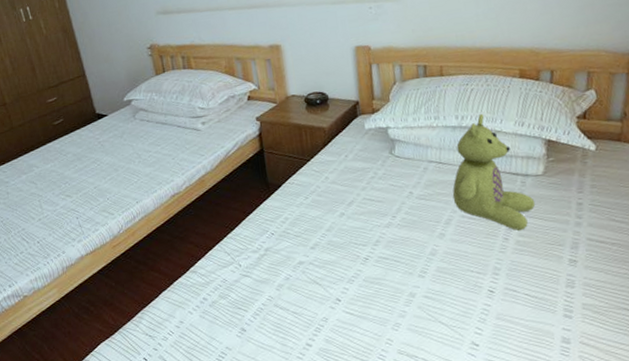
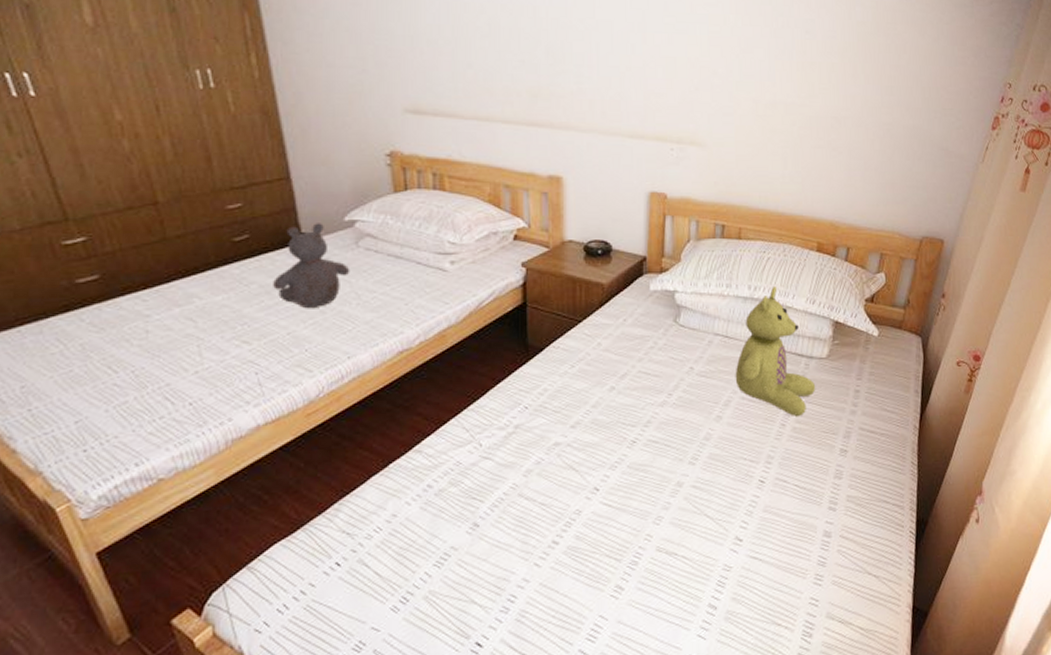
teddy bear: none [82,104,132,169] -> present [273,223,350,309]

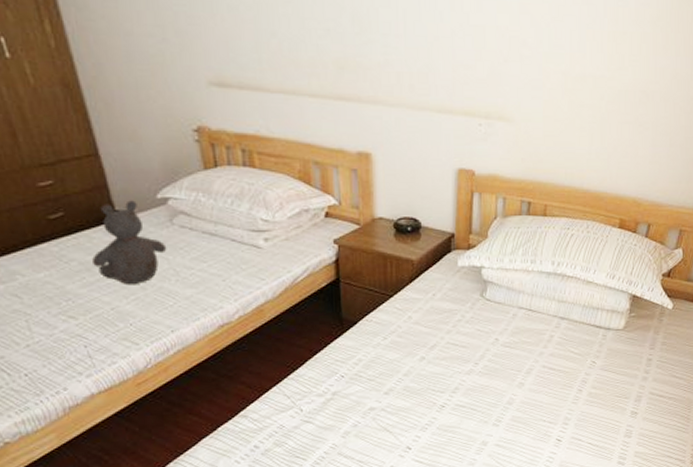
stuffed bear: present [735,285,816,417] -> none [537,261,612,384]

